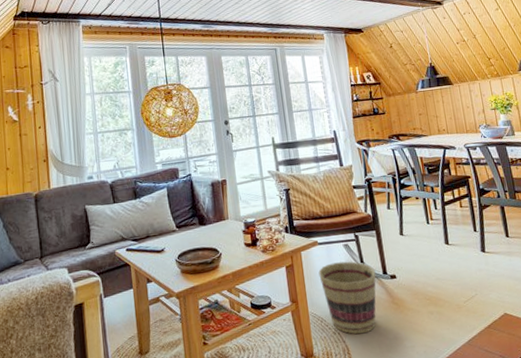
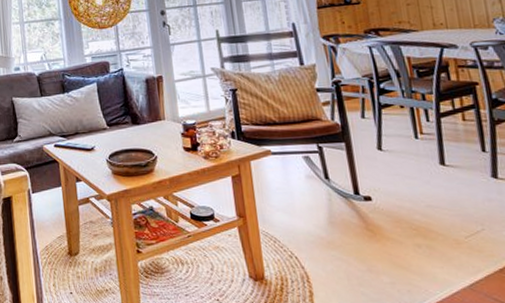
basket: present [318,261,376,335] -> none [271,176,345,261]

